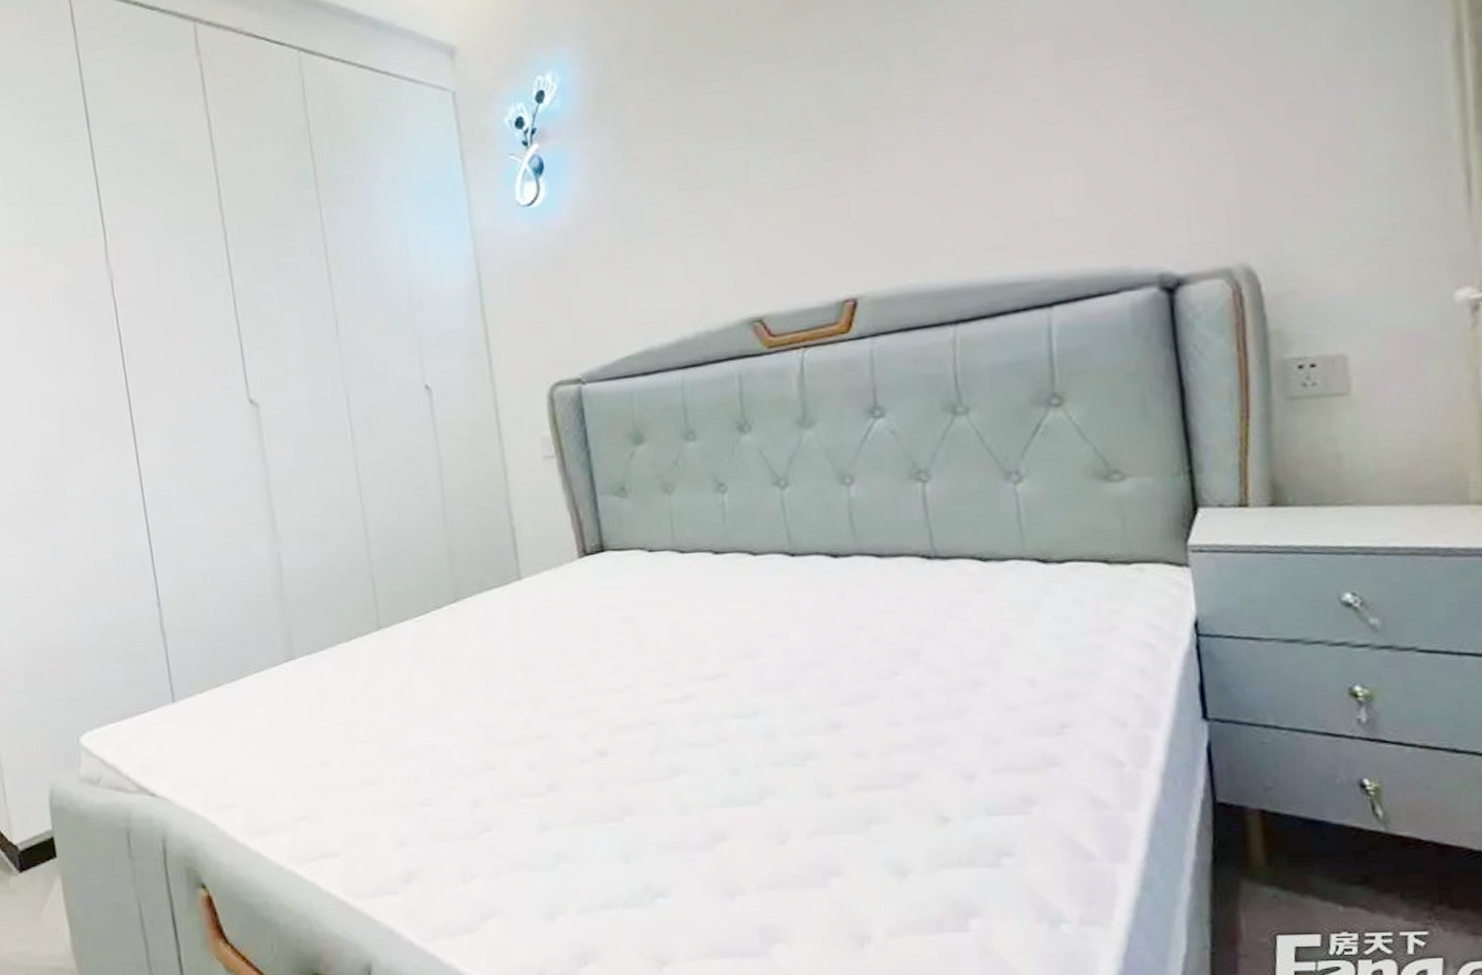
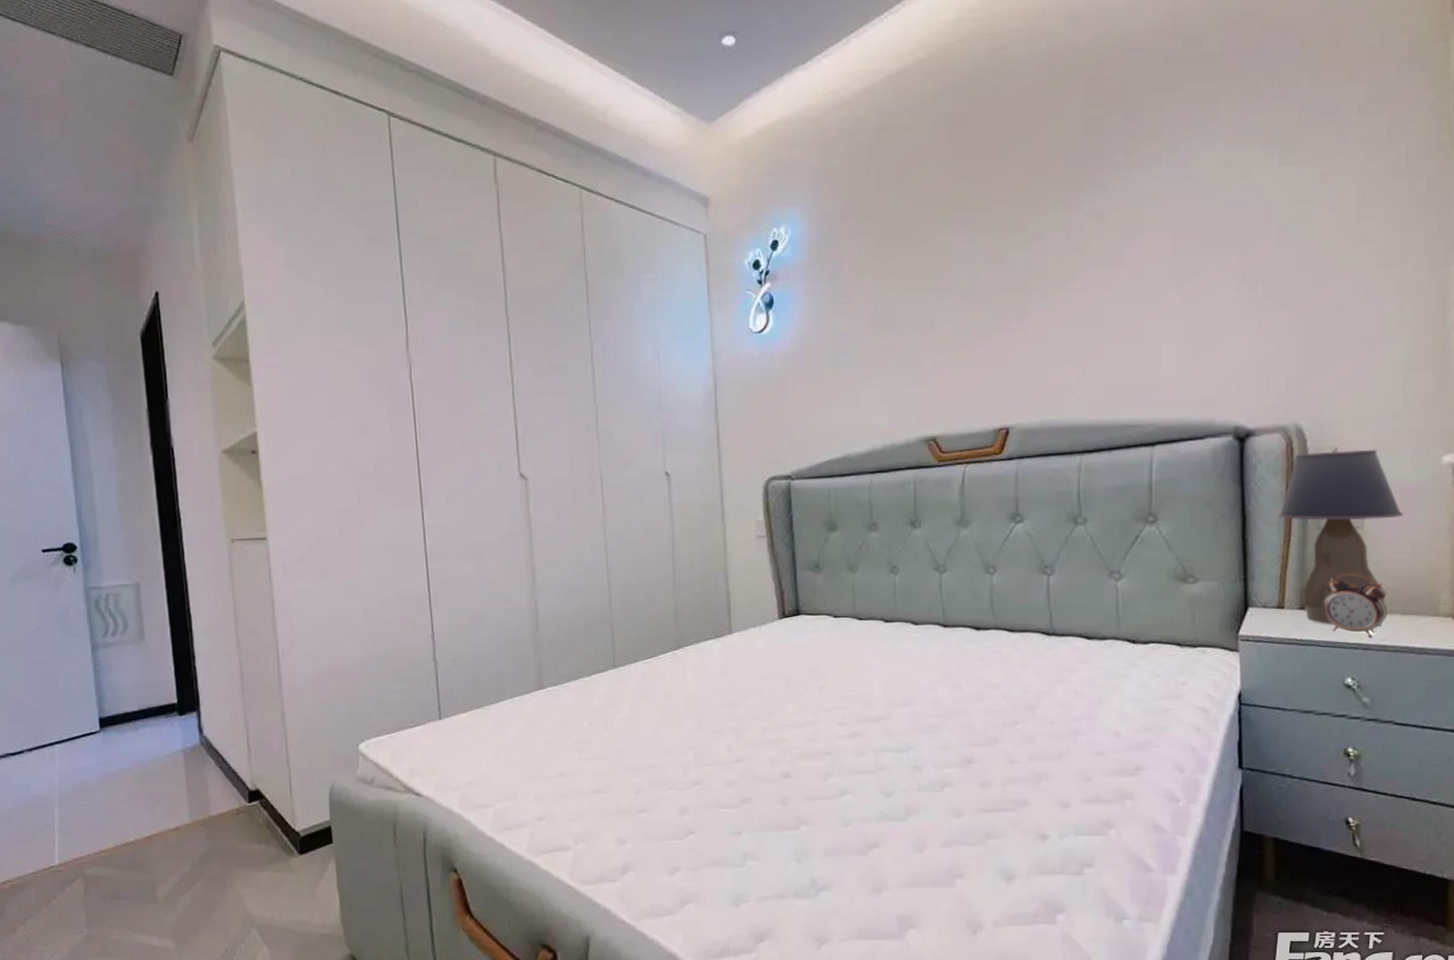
table lamp: none [1230,289,1407,525] -> present [1279,446,1404,625]
alarm clock: none [1302,454,1395,538] -> present [1323,573,1388,637]

